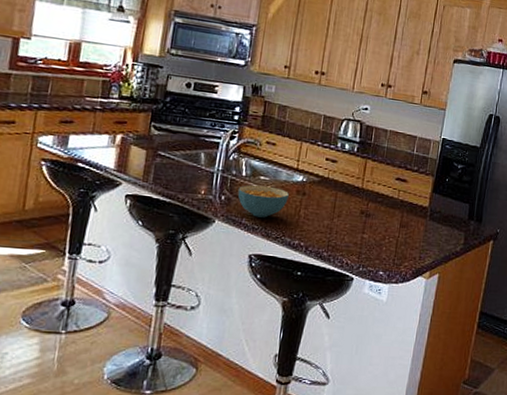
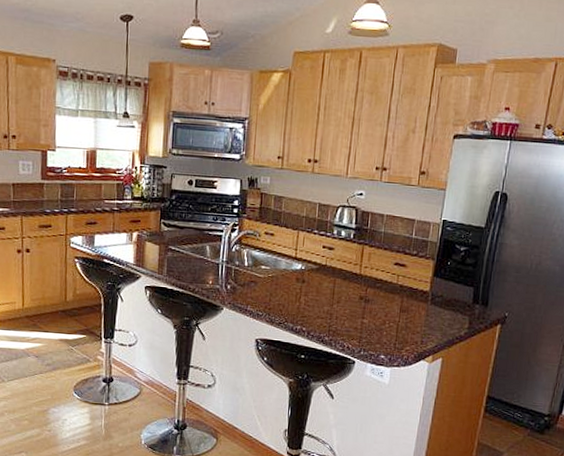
cereal bowl: present [237,185,289,218] -> none [241,274,289,305]

